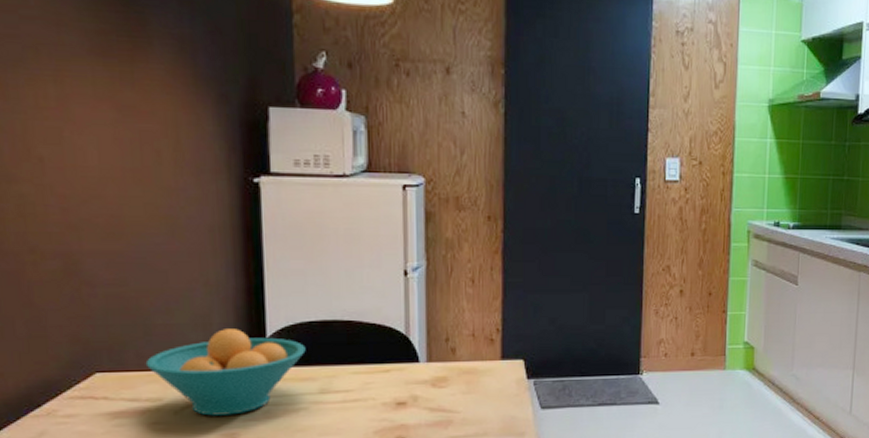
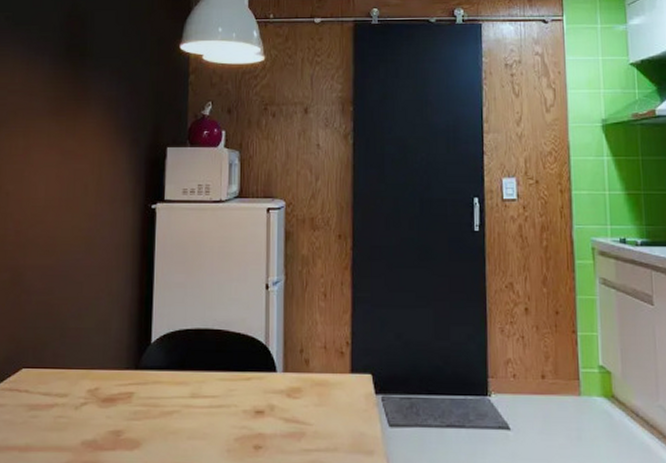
fruit bowl: present [145,329,306,416] -> none [58,334,182,414]

